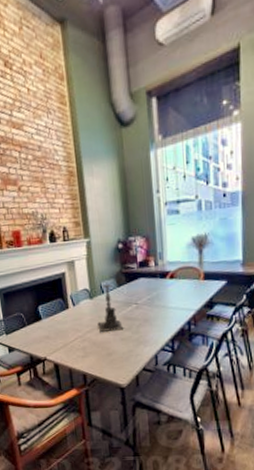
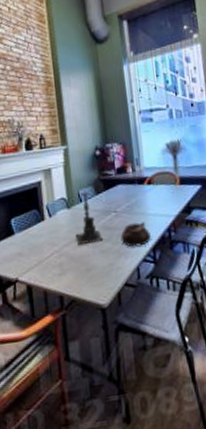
teapot: none [140,314,170,337] -> present [120,222,151,248]

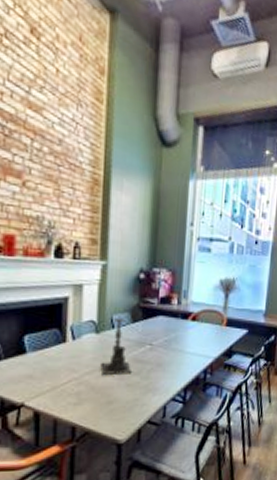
teapot: present [120,222,151,248] -> none [151,359,185,385]

